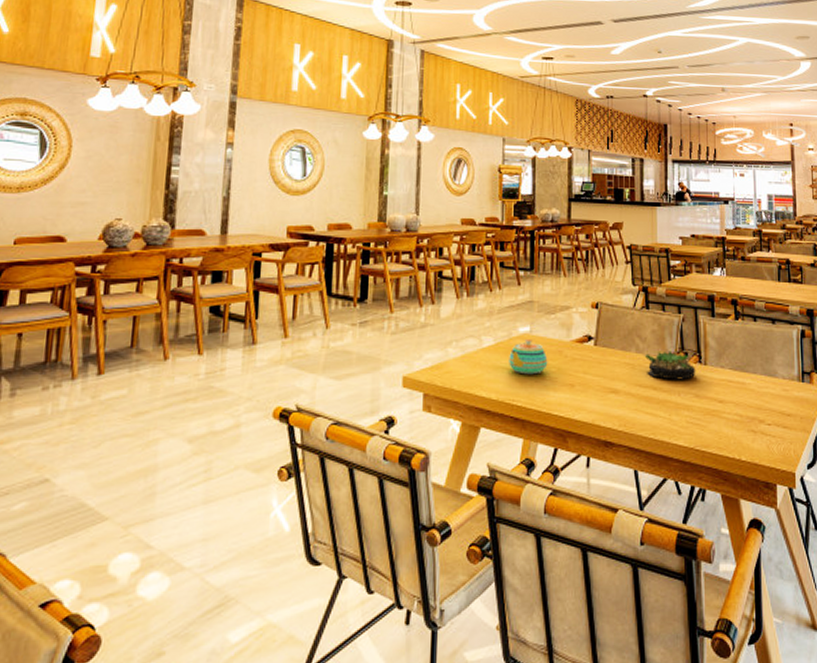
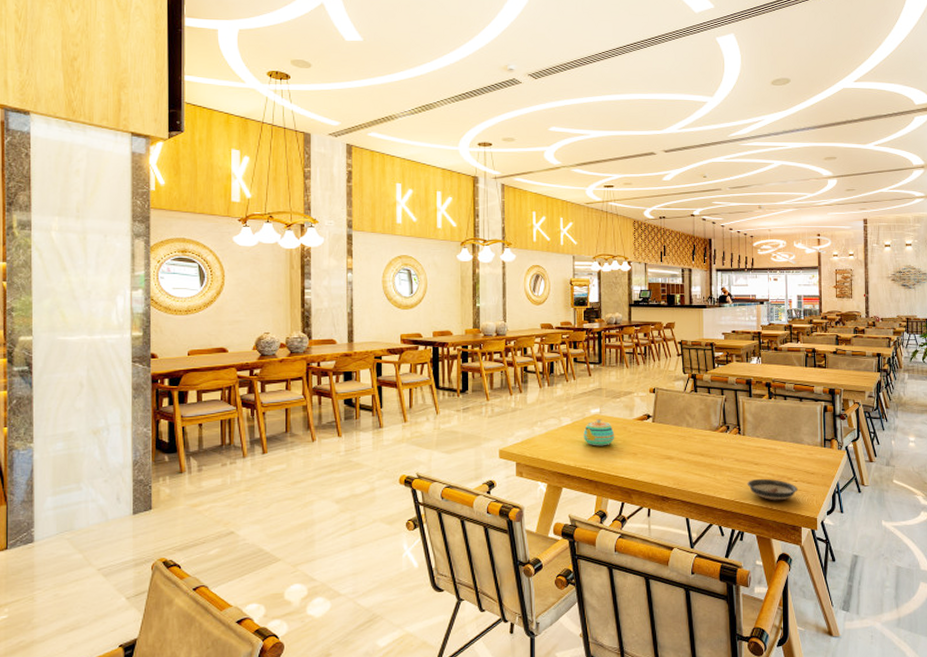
succulent plant: present [644,351,696,380] -> none [693,425,736,448]
saucer: none [709,420,772,450] -> present [747,478,798,501]

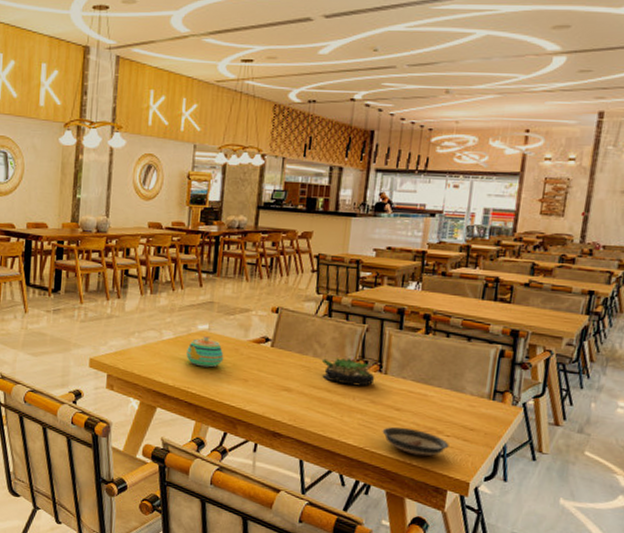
succulent plant: none [693,425,736,448] -> present [321,358,375,387]

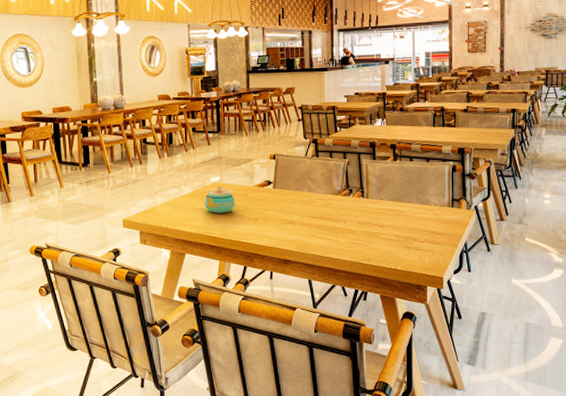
succulent plant: present [321,358,375,387] -> none [315,189,360,212]
saucer: present [382,426,449,457] -> none [370,240,424,262]

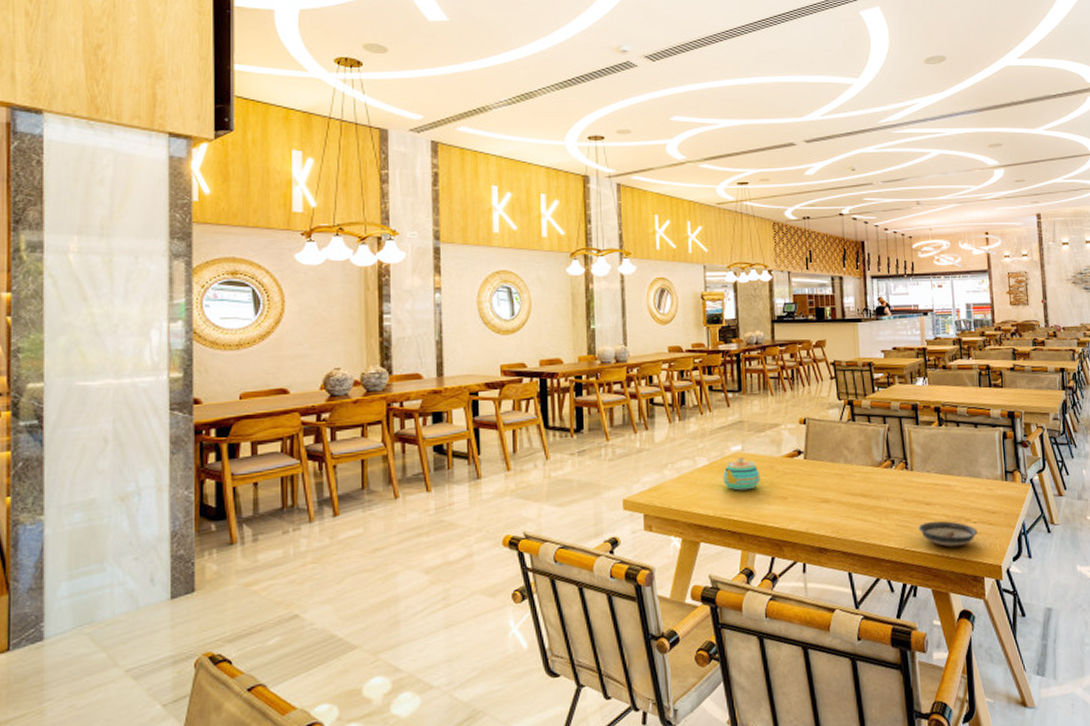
saucer: none [370,240,424,262] -> present [918,520,978,547]

